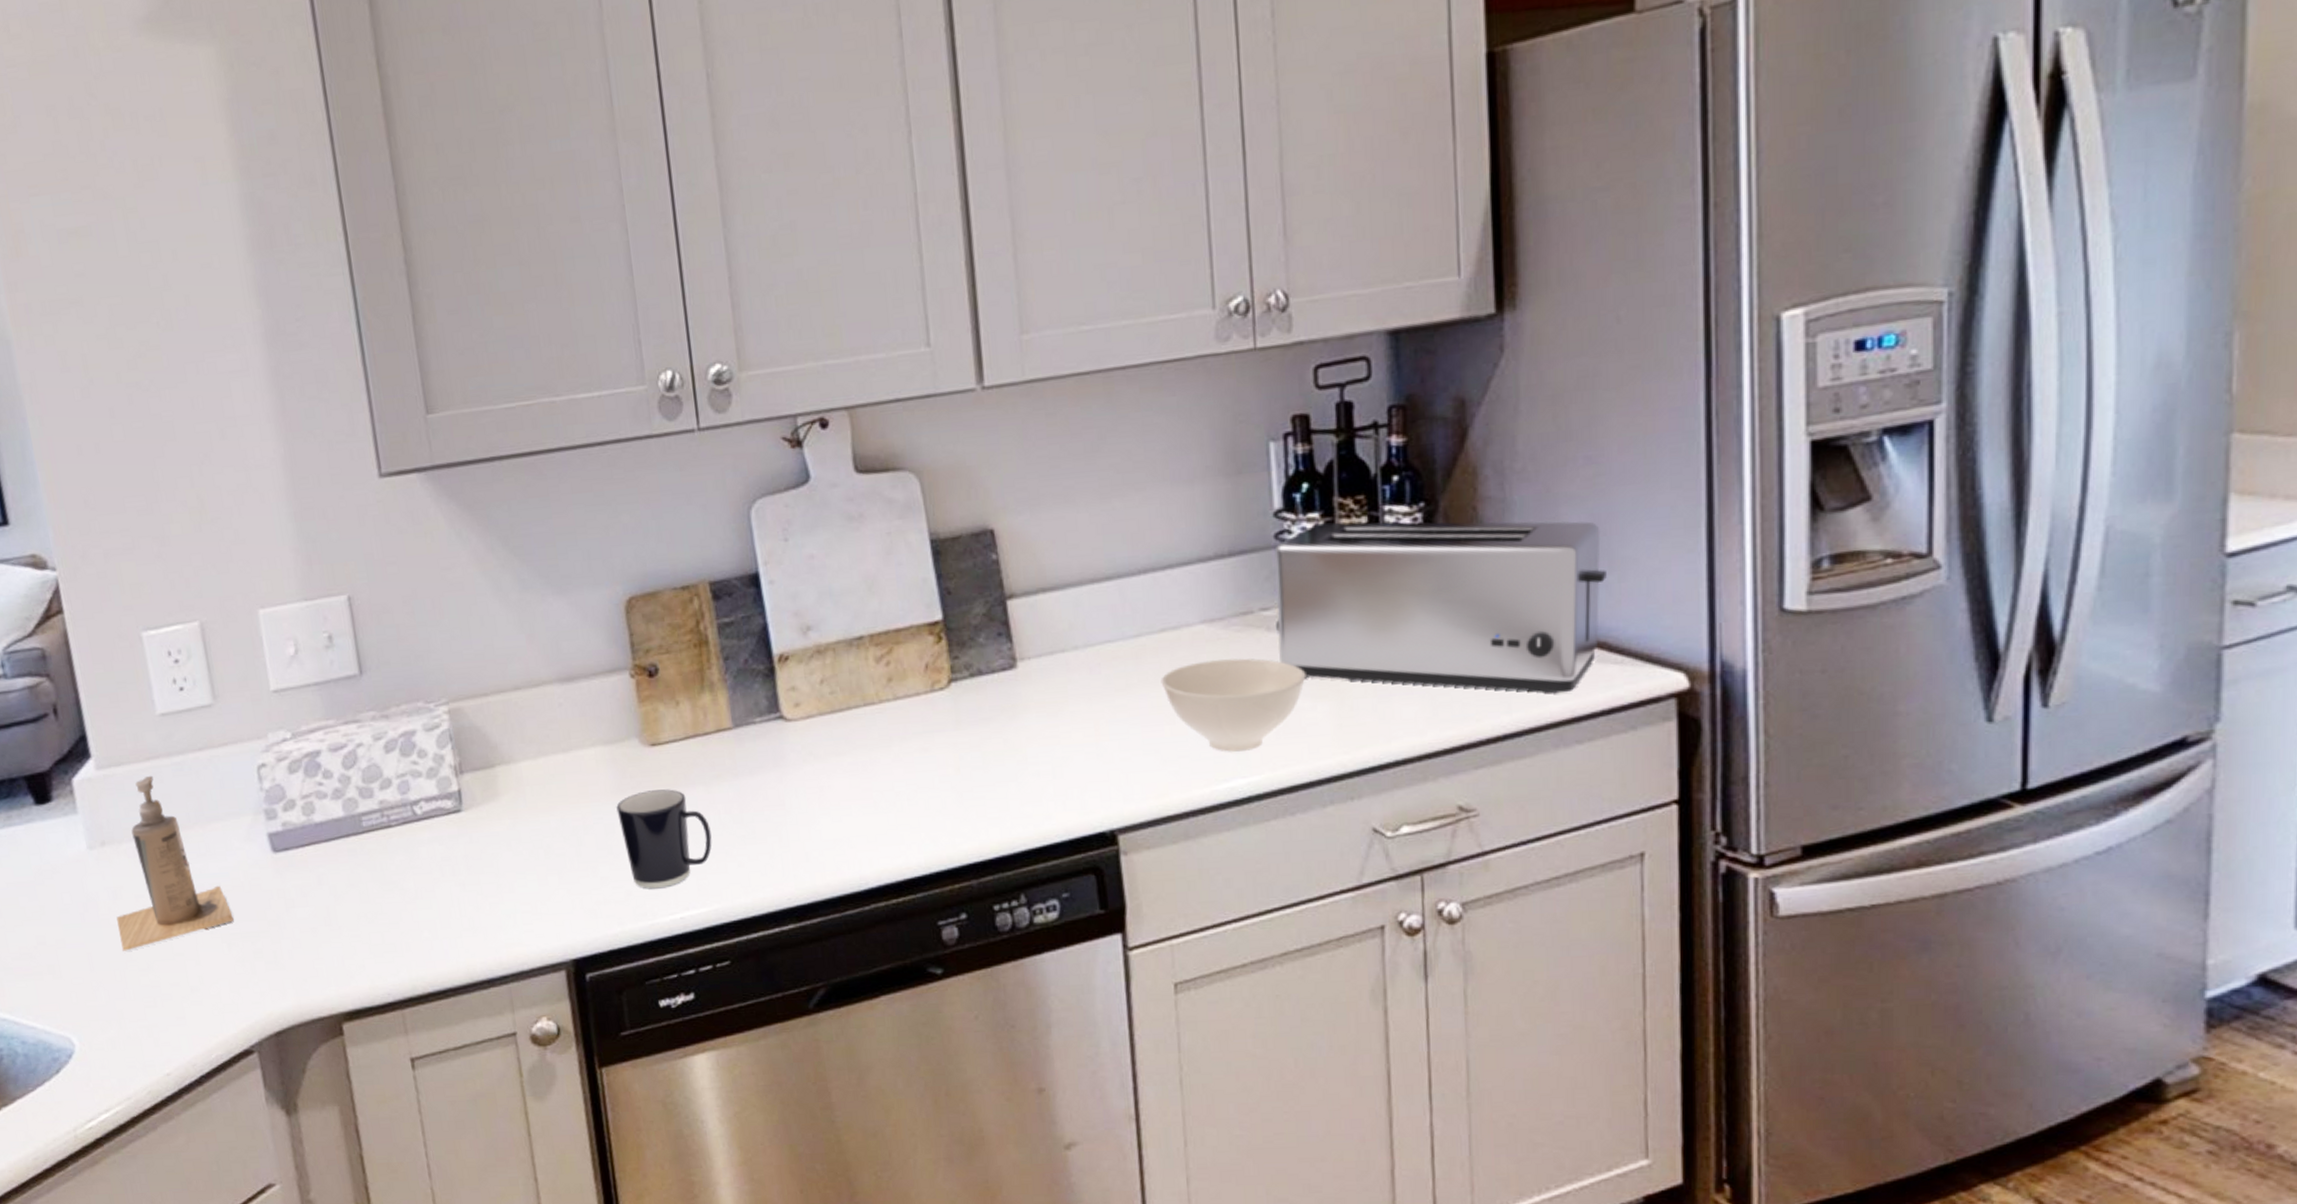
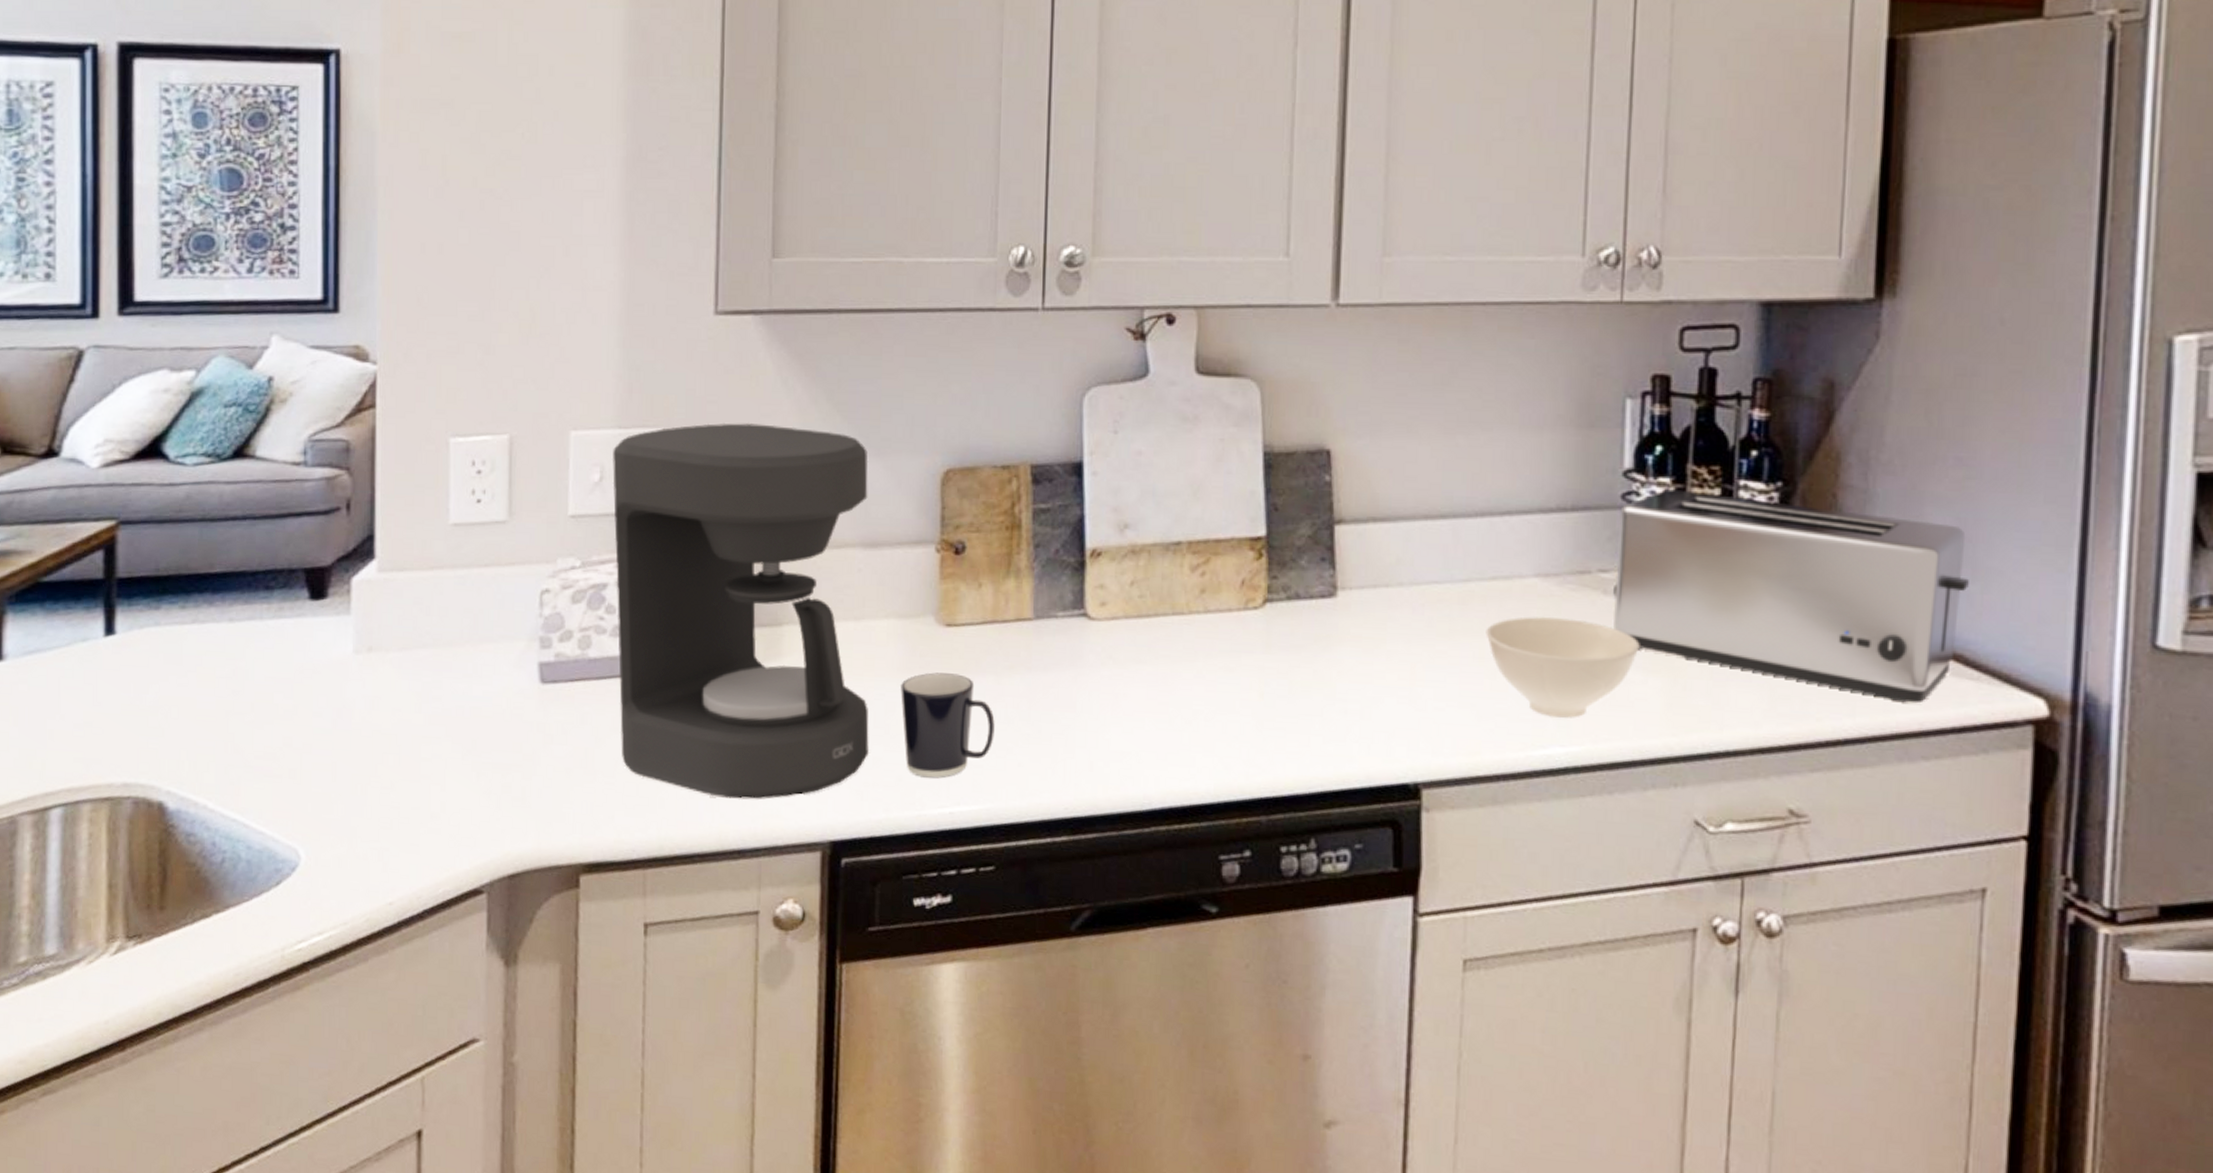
soap dispenser: present [116,775,234,951] -> none [369,585,488,766]
coffee maker: none [303,576,596,935] -> present [612,422,869,800]

